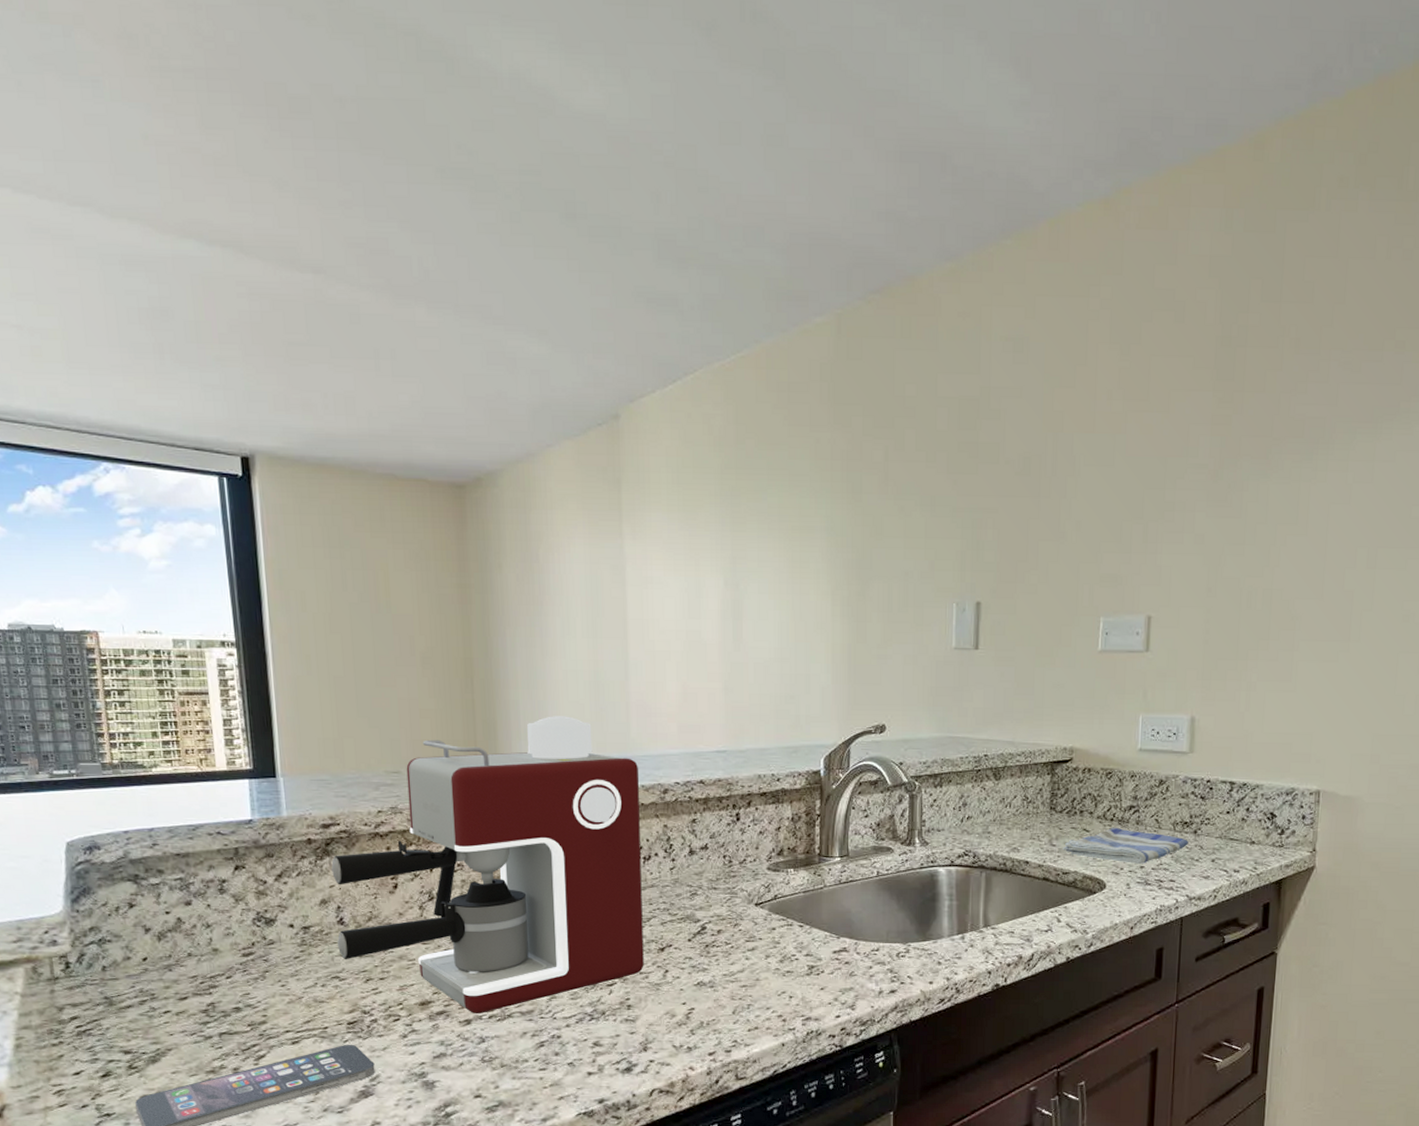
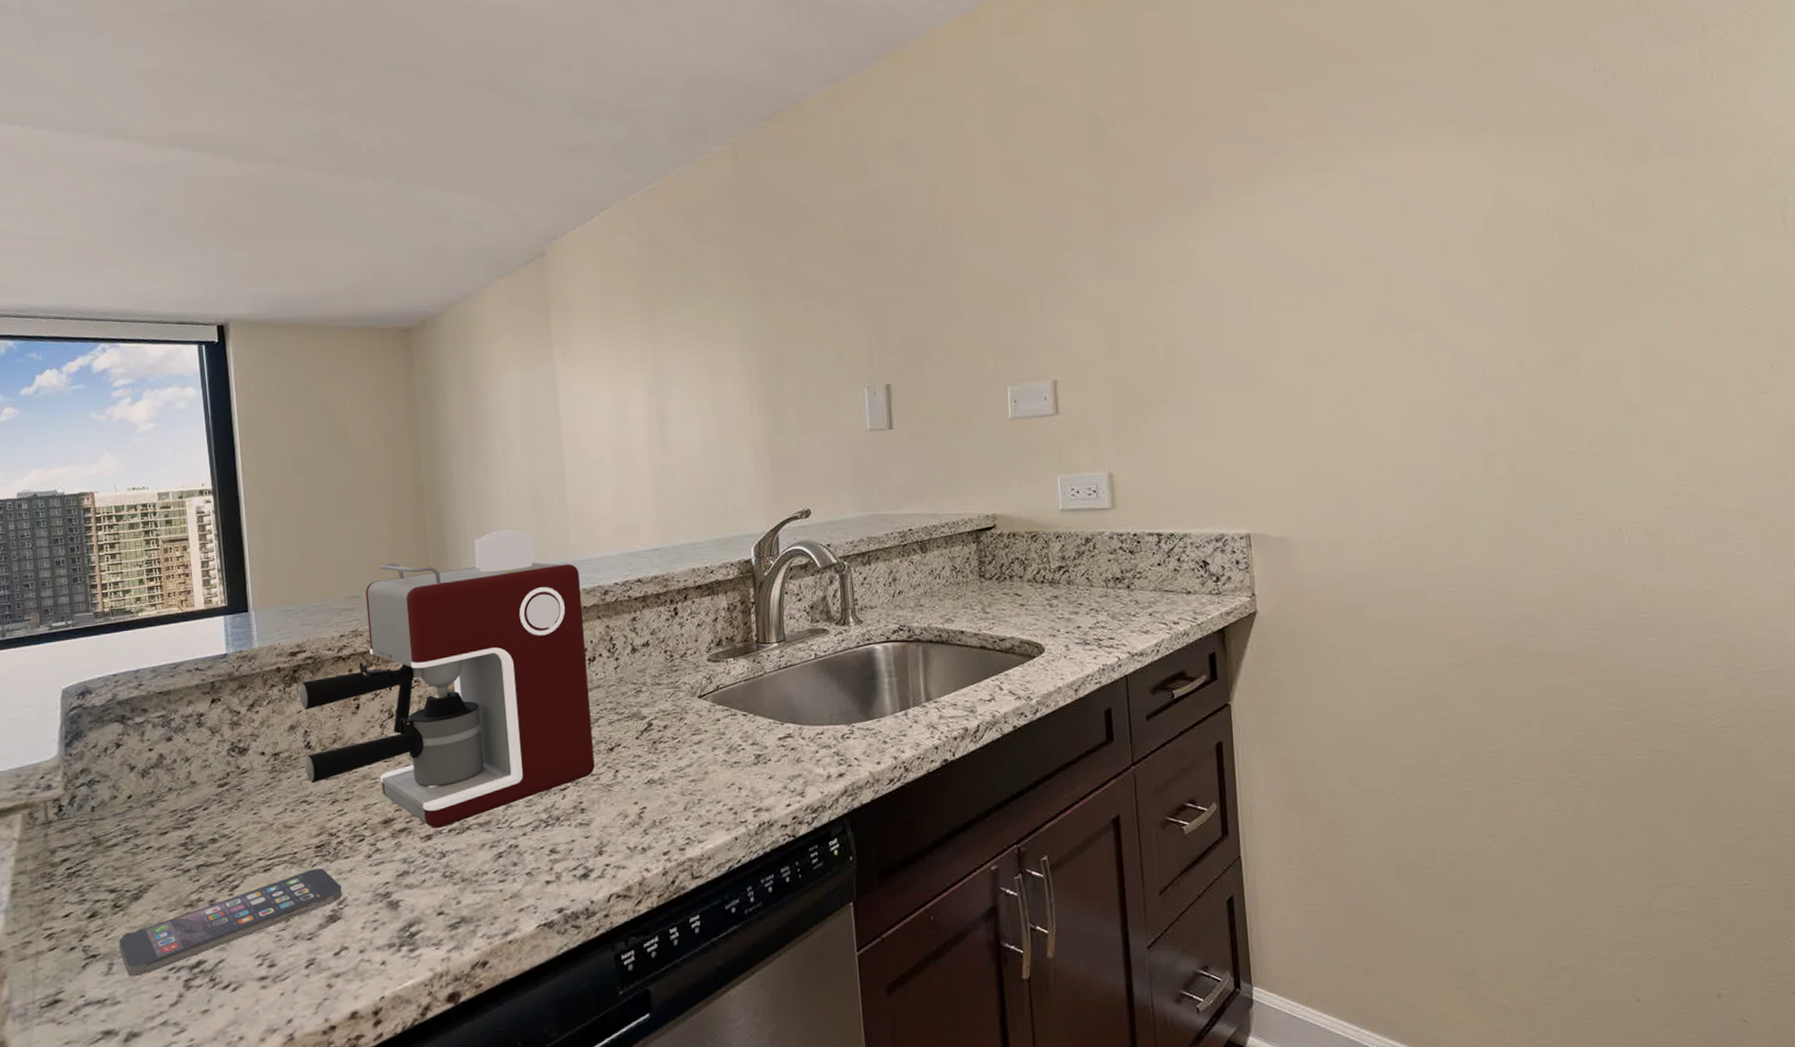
dish towel: present [1063,827,1188,865] -> none [996,589,1123,625]

